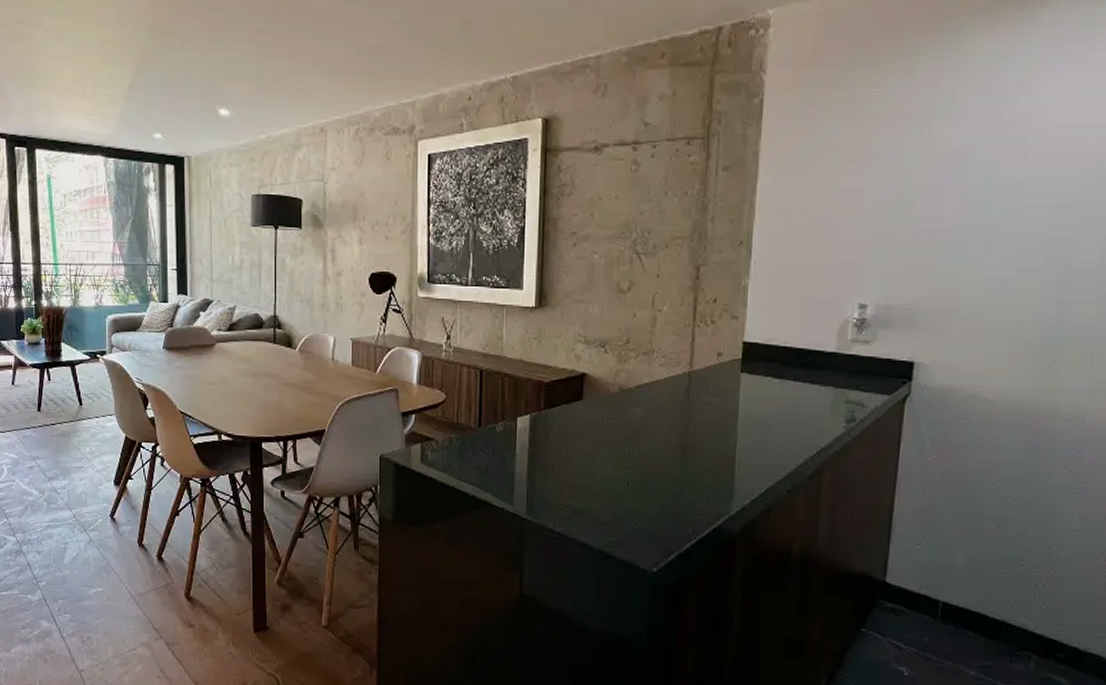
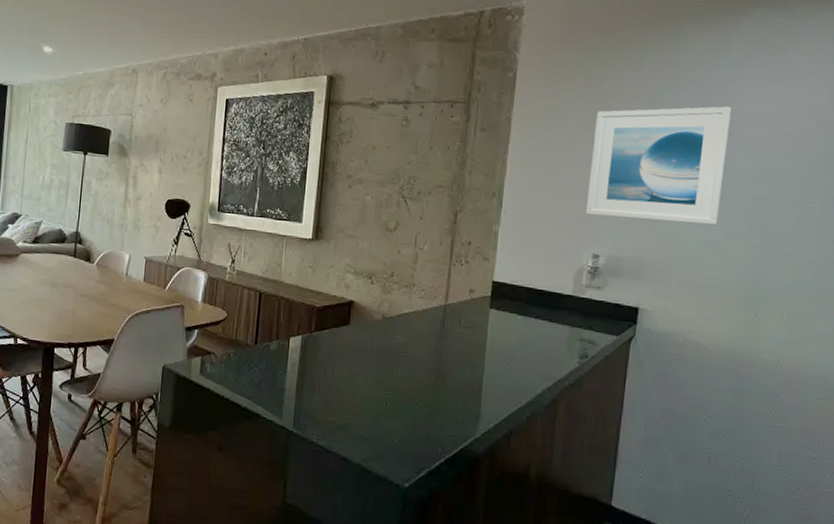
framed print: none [850,119,1025,262] -> present [586,106,732,226]

